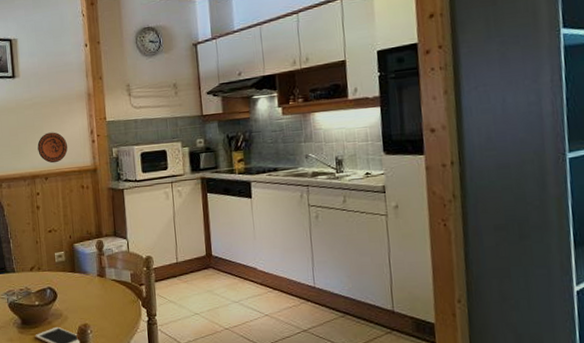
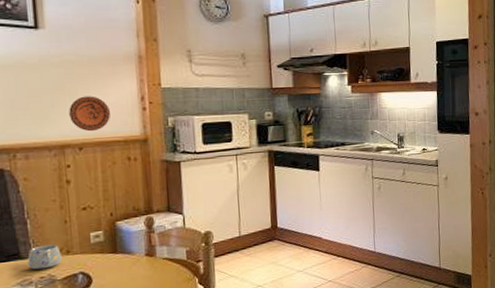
mug: none [11,261,35,283] -> present [27,244,62,270]

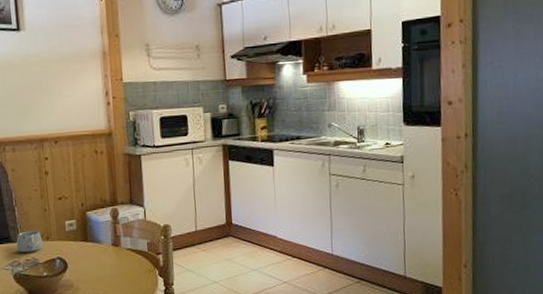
decorative plate: present [69,96,110,132] -> none [46,92,80,126]

